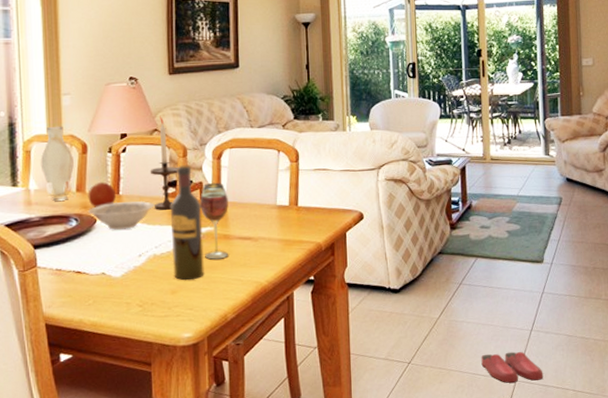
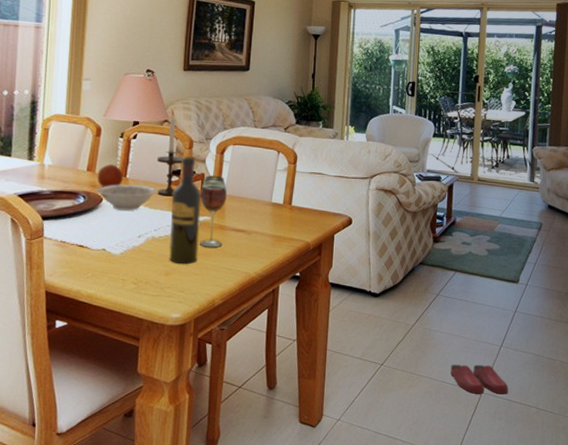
vase: present [40,126,74,201] -> none [56,108,88,178]

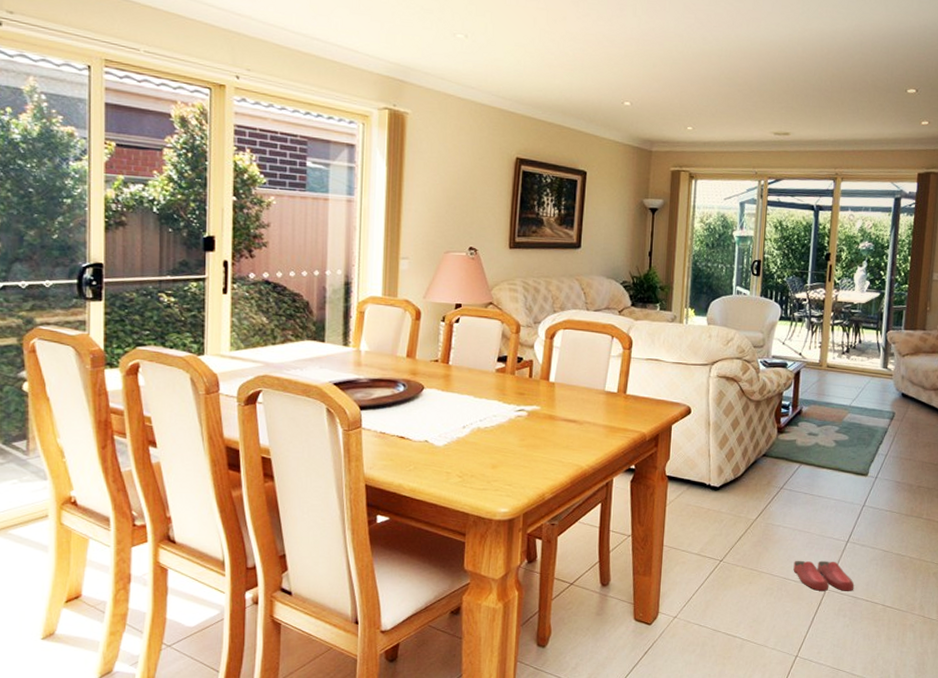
bowl: present [96,184,158,211] -> none [417,371,483,400]
fruit: present [97,163,124,188] -> none [417,349,446,375]
candlestick: present [156,108,183,197] -> none [481,290,510,385]
wine bottle: present [168,155,202,265] -> none [495,340,530,457]
wineglass: present [200,175,227,248] -> none [528,362,557,439]

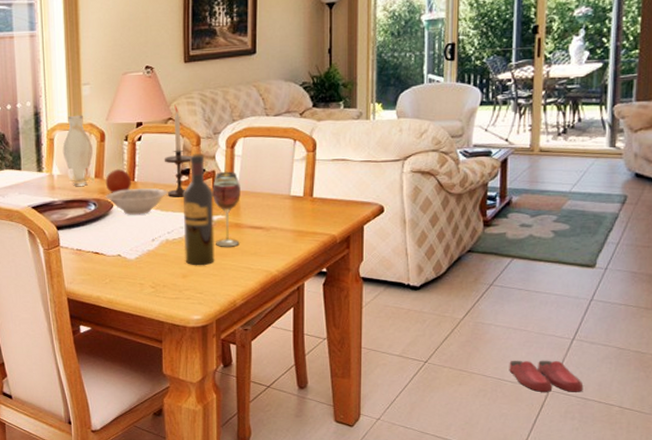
vase: none [373,289,406,365] -> present [62,115,93,186]
fruit: none [417,349,446,375] -> present [105,168,132,193]
bowl: none [417,371,483,400] -> present [106,187,168,215]
candlestick: none [481,290,510,385] -> present [164,105,191,197]
wine bottle: none [495,340,530,457] -> present [182,152,215,266]
wineglass: none [528,362,557,439] -> present [212,172,241,247]

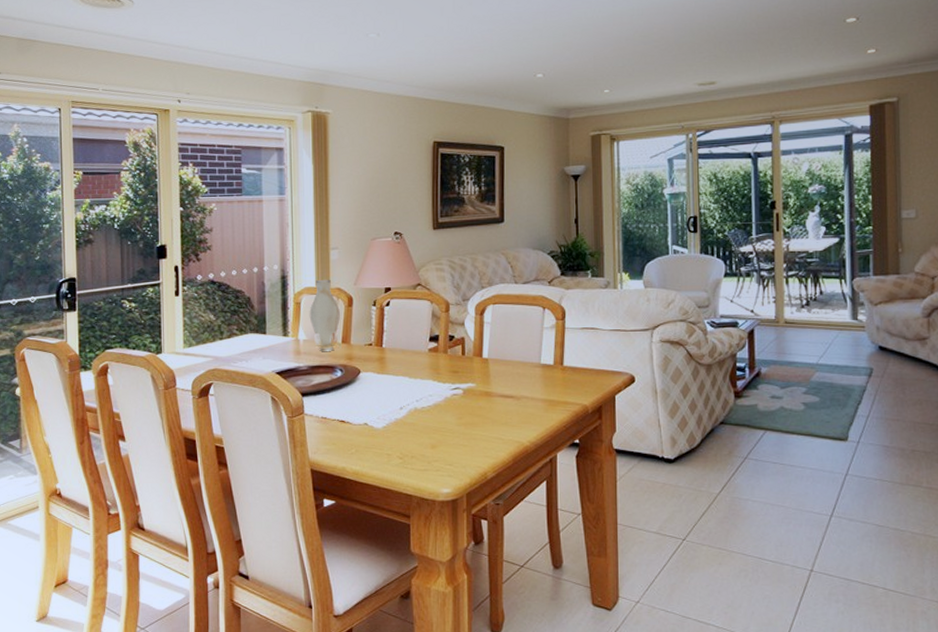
fruit: present [105,168,132,193] -> none [352,334,380,359]
bowl: present [106,187,168,215] -> none [353,354,417,382]
candlestick: present [164,105,191,197] -> none [412,271,440,364]
wine bottle: present [182,152,215,266] -> none [431,319,465,436]
wineglass: present [212,172,241,247] -> none [462,339,490,416]
slippers: present [509,360,584,392] -> none [769,537,846,573]

